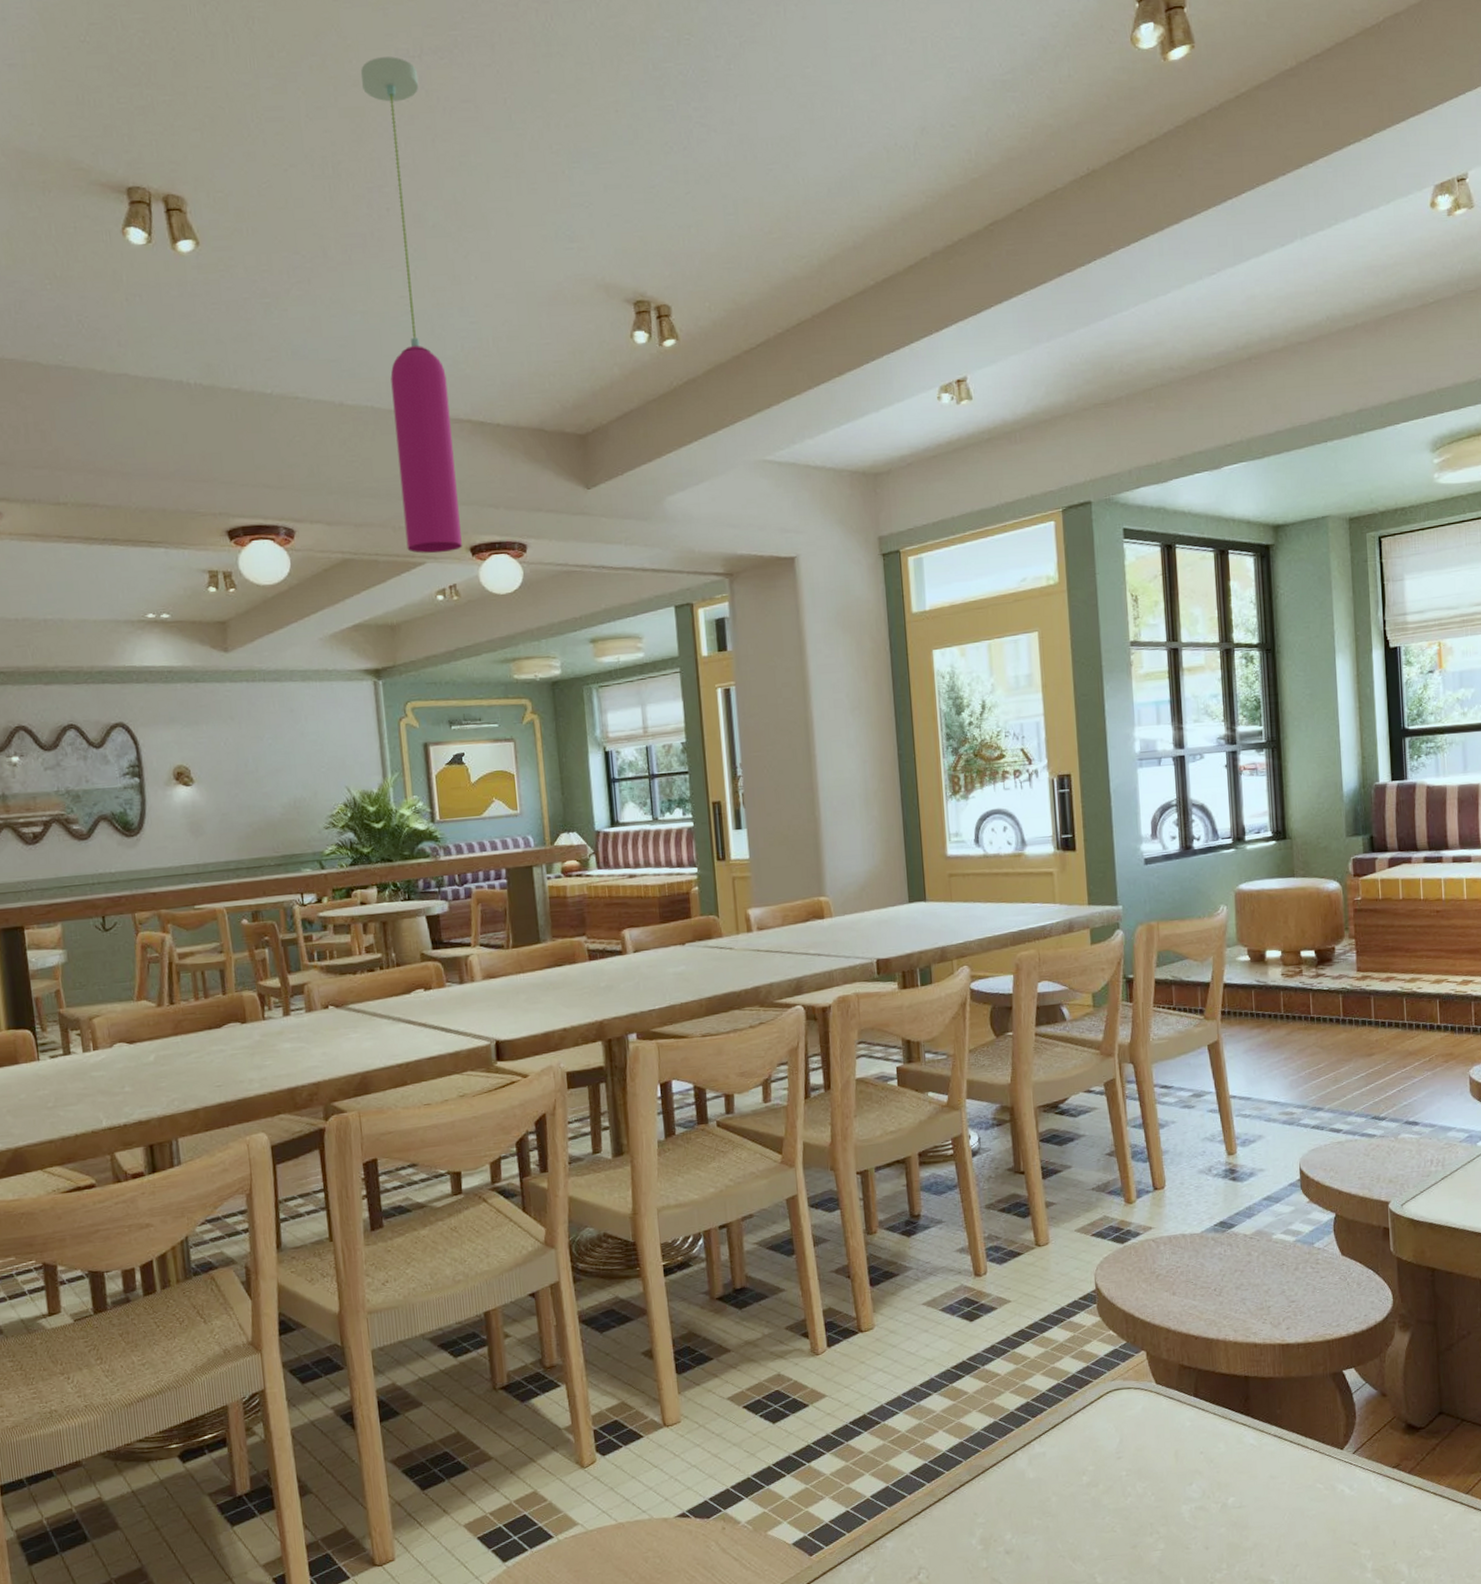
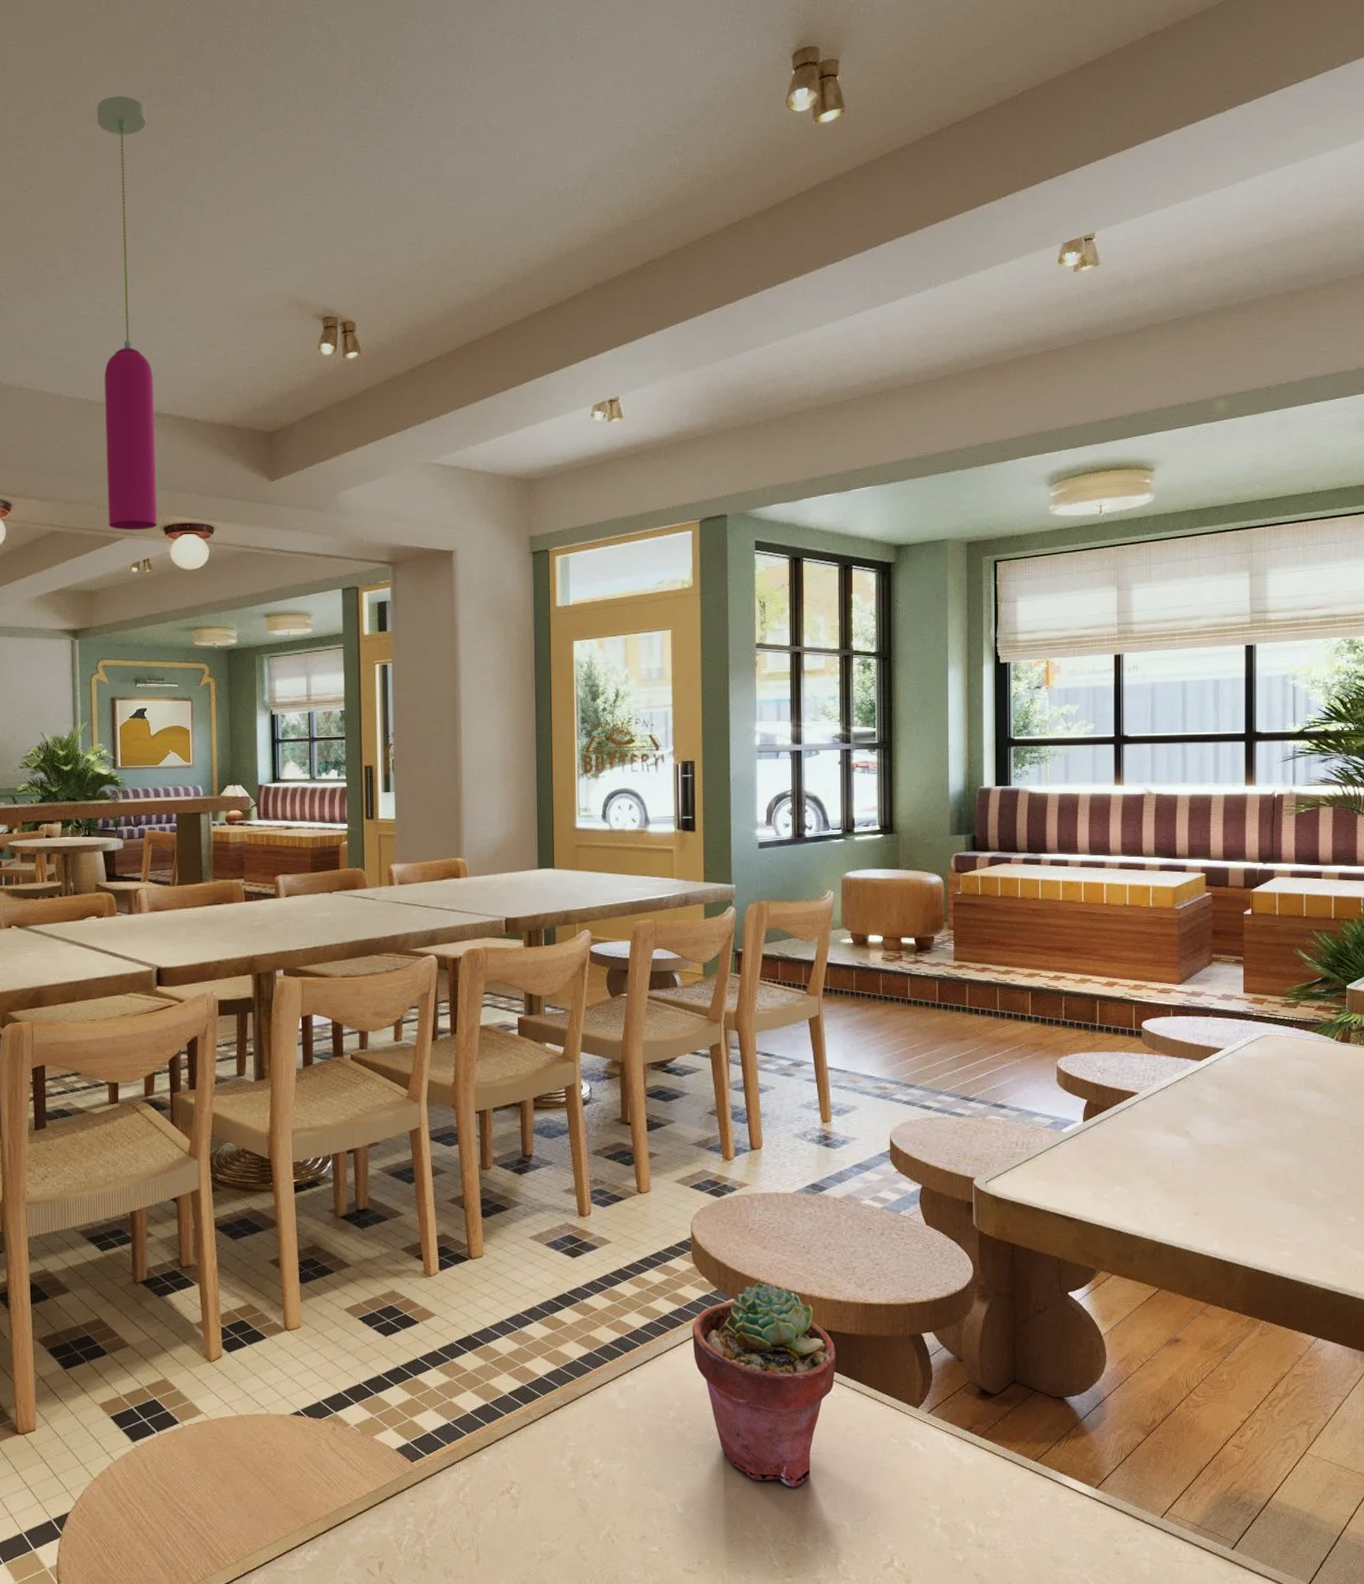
potted succulent: none [1102,1331,1255,1545] -> present [692,1282,837,1487]

